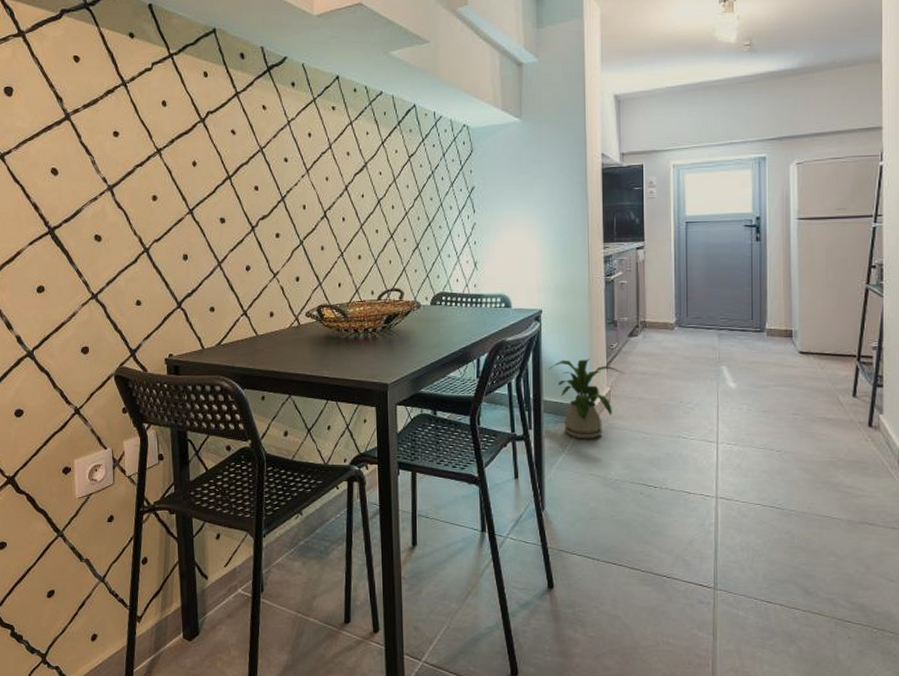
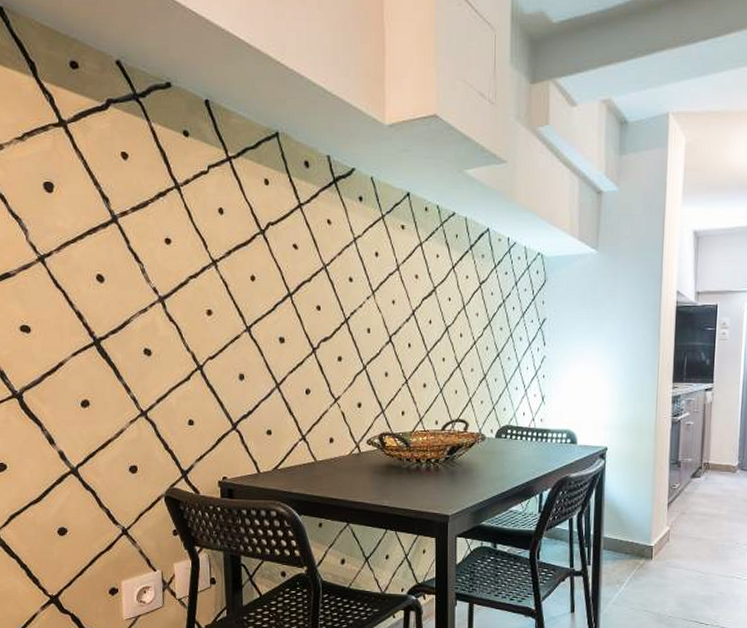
house plant: present [548,358,622,439] -> none [610,497,682,577]

